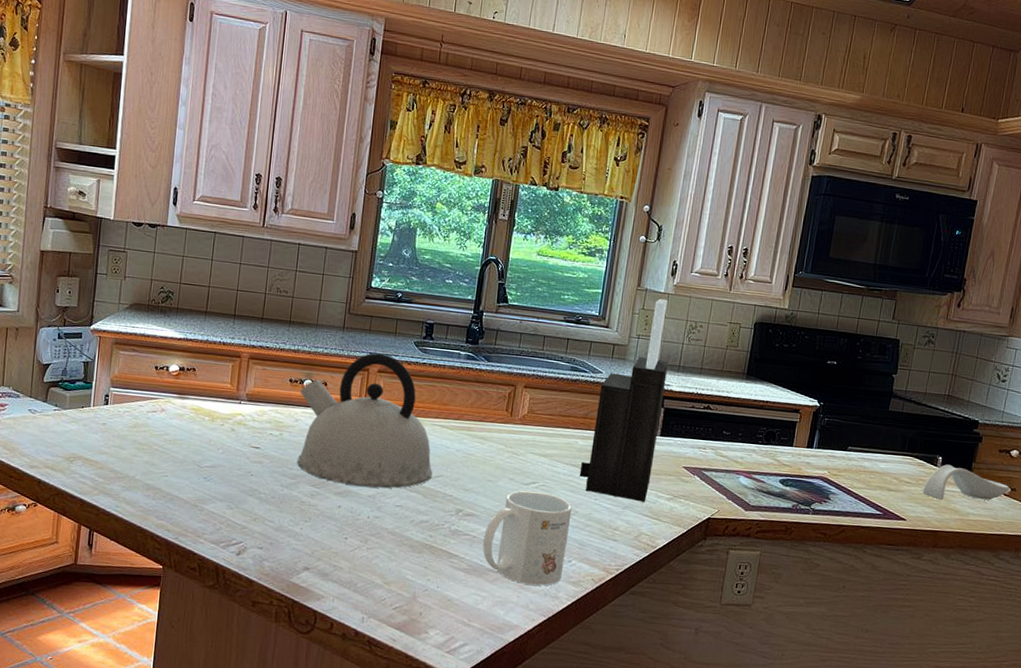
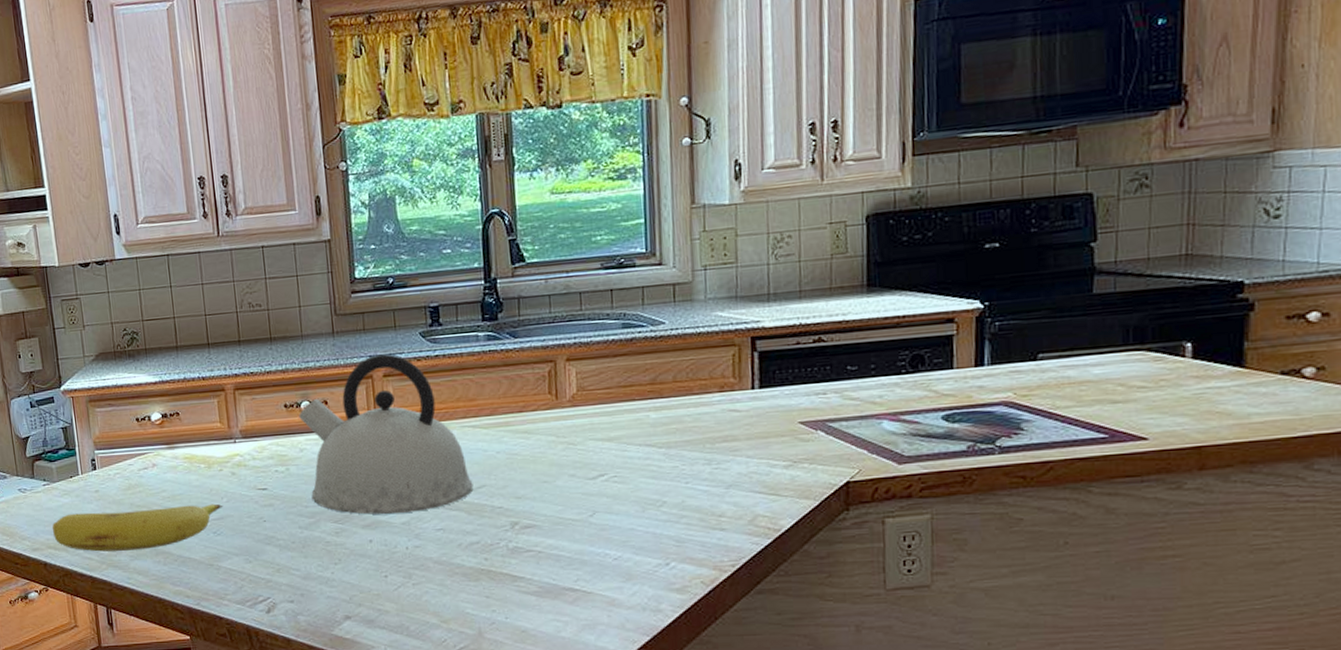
fruit: none [53,440,218,483] -> present [52,503,224,552]
mug: present [483,490,572,586] -> none [551,484,661,600]
knife block: present [579,298,669,502] -> none [658,211,757,476]
spoon rest: present [922,464,1009,500] -> none [1168,351,1313,403]

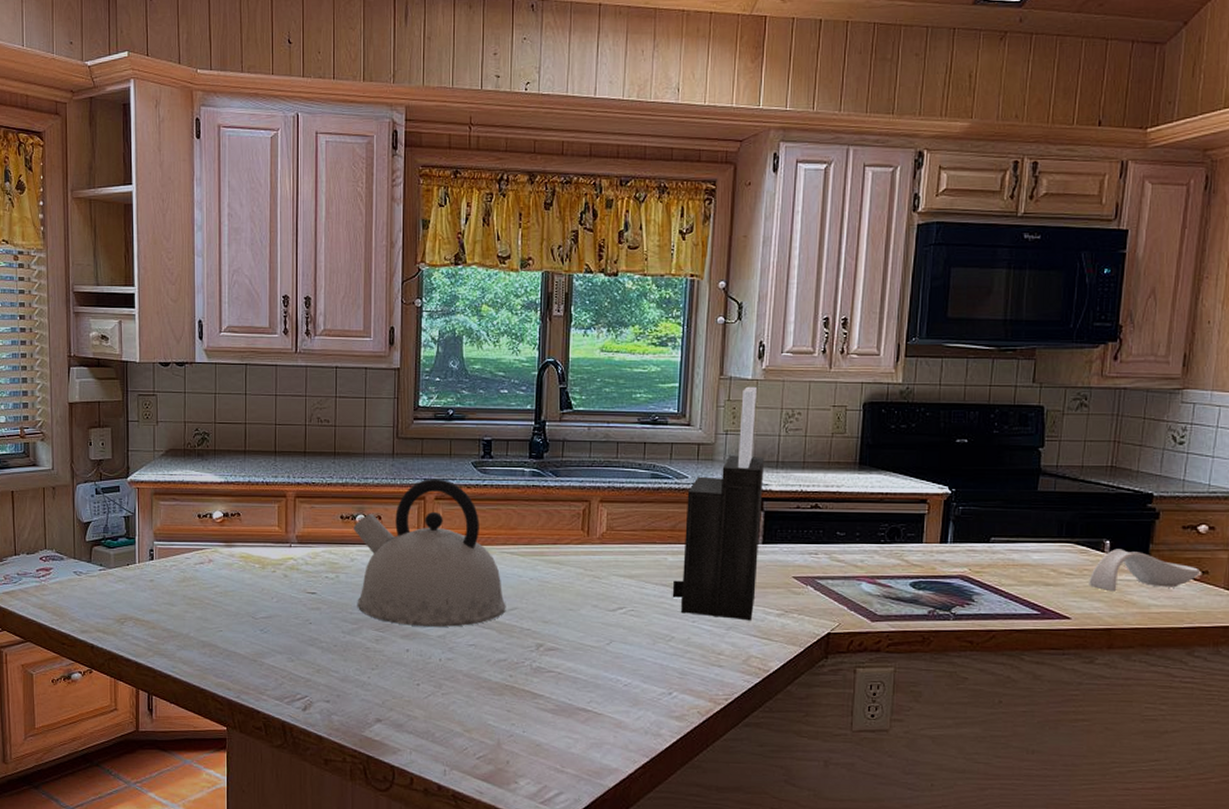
fruit: present [52,503,224,552] -> none [103,600,273,641]
knife block: none [658,211,757,476] -> present [672,386,765,621]
spoon rest: none [1168,351,1313,403] -> present [1089,549,1199,592]

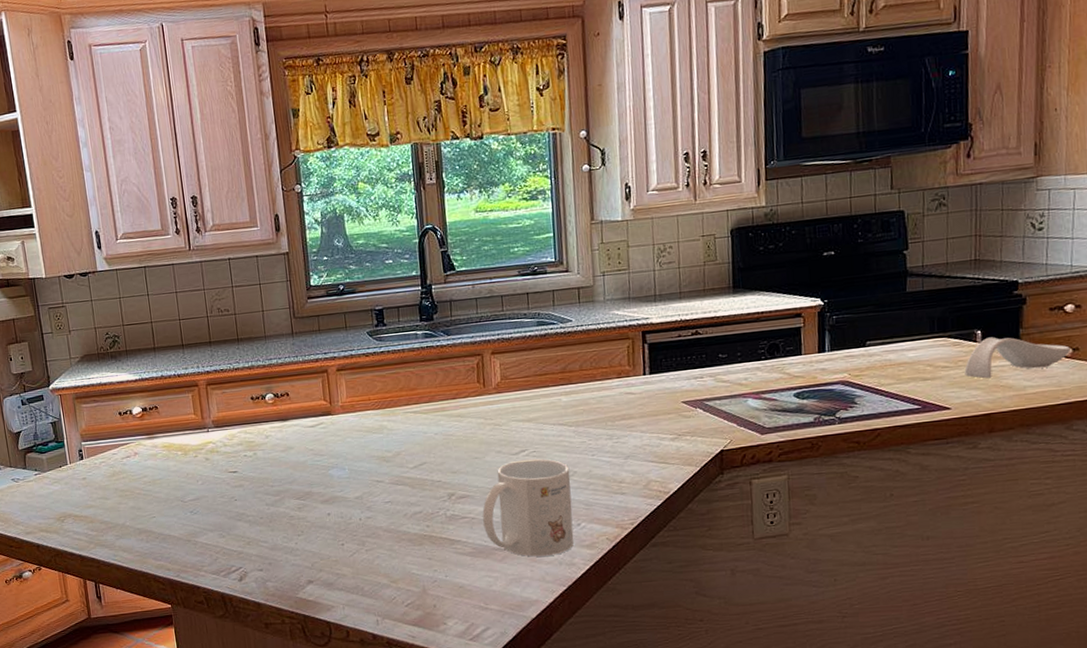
kettle: present [353,478,506,627] -> none [264,351,416,492]
mug: none [570,617,667,723] -> present [482,458,574,557]
knife block: present [672,386,765,621] -> none [569,227,649,449]

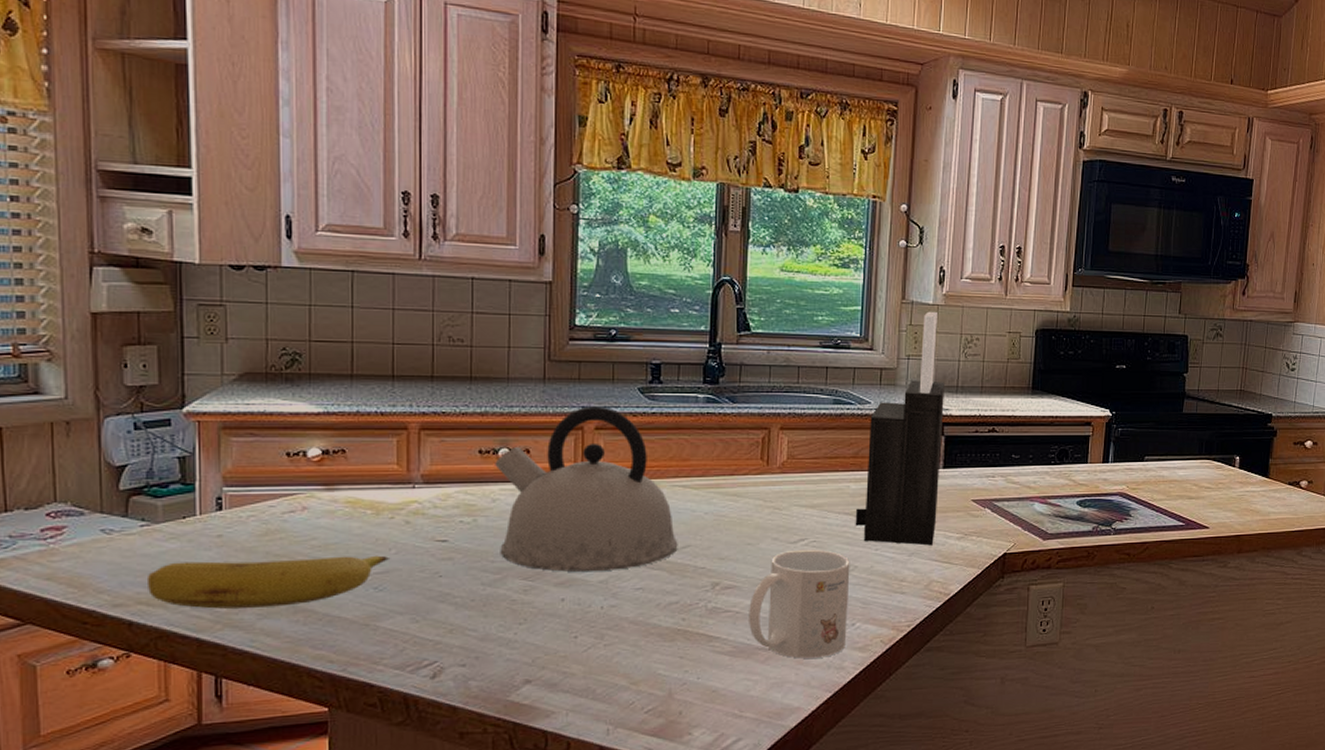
fruit: none [43,486,199,533] -> present [146,555,391,609]
kettle: none [264,351,416,492] -> present [495,406,678,573]
knife block: none [569,227,649,449] -> present [855,311,946,546]
spoon rest: present [964,337,1070,379] -> none [1223,463,1306,502]

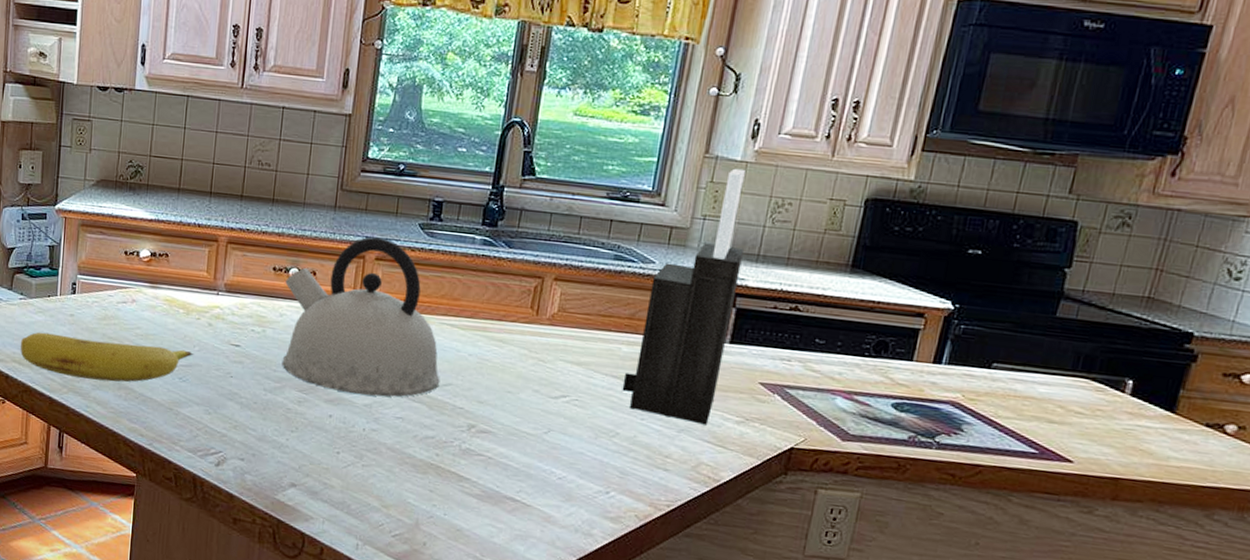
mug: present [749,549,850,659] -> none [499,405,612,520]

